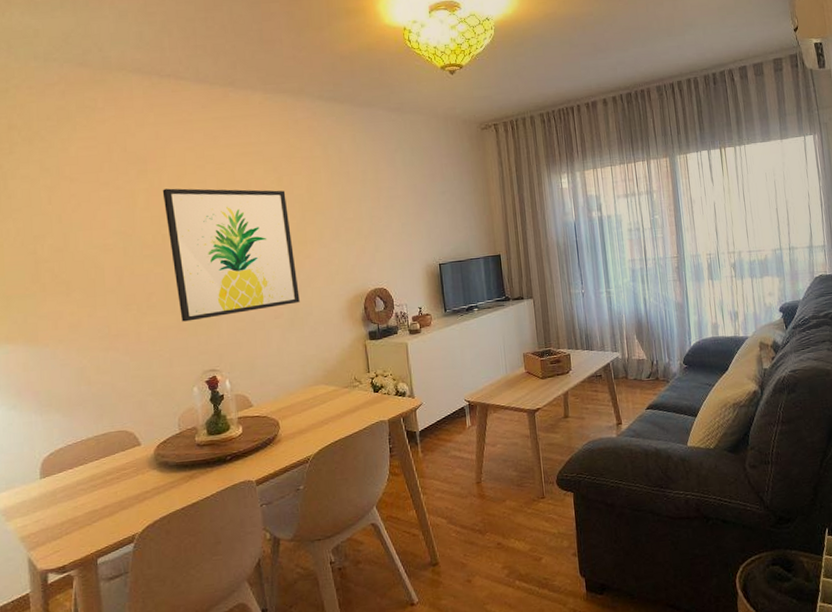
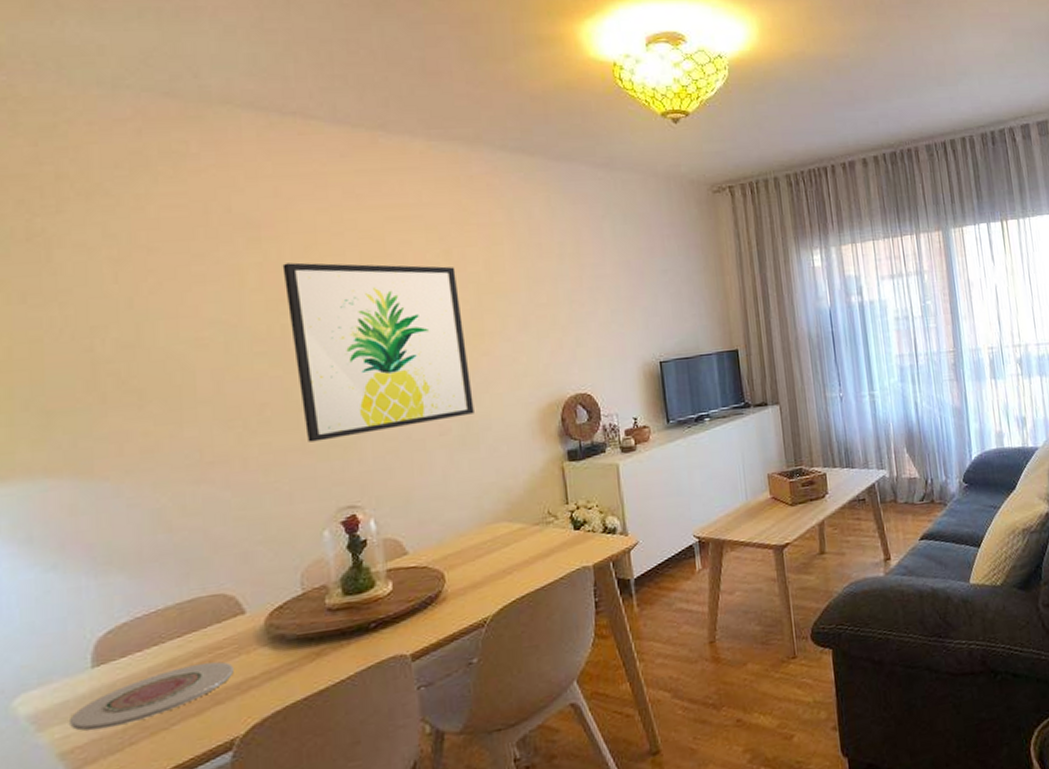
plate: none [27,479,134,523] -> present [70,661,234,731]

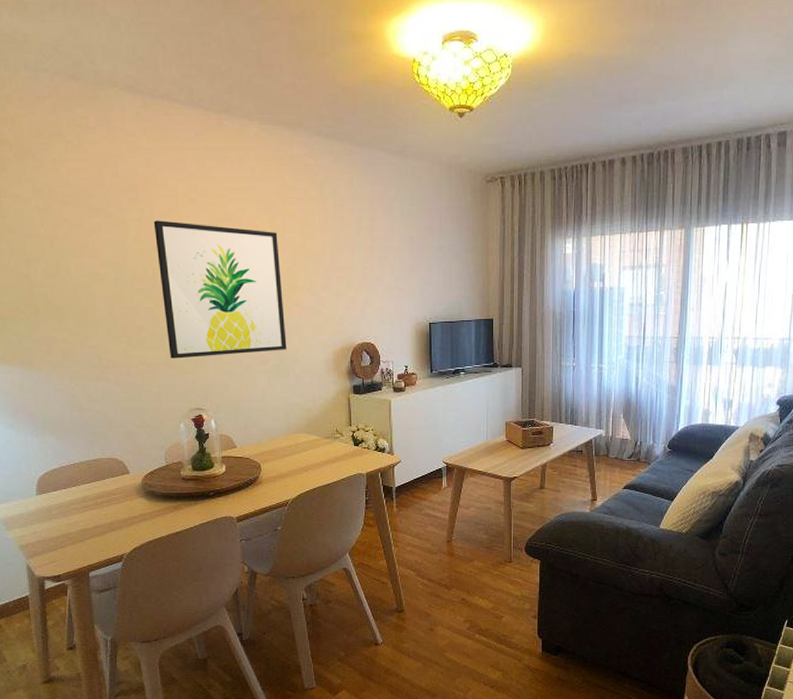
plate: present [70,661,234,731] -> none [25,503,122,535]

